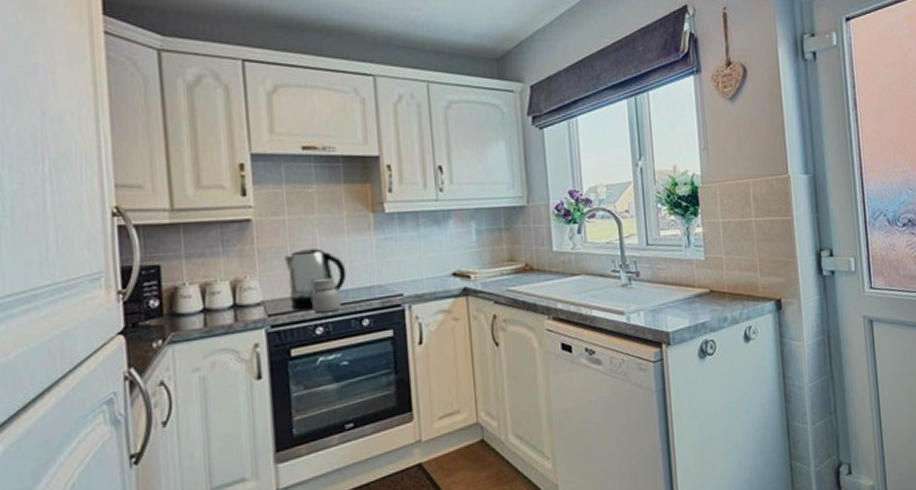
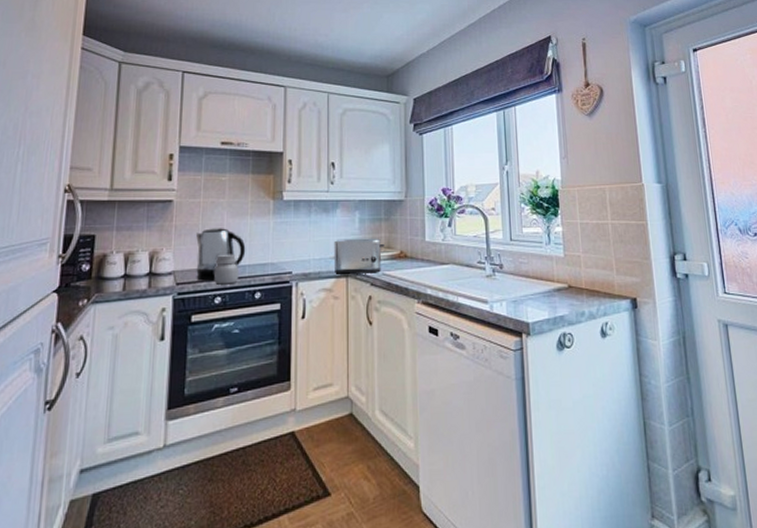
toaster: none [448,250,507,293] -> present [333,238,385,274]

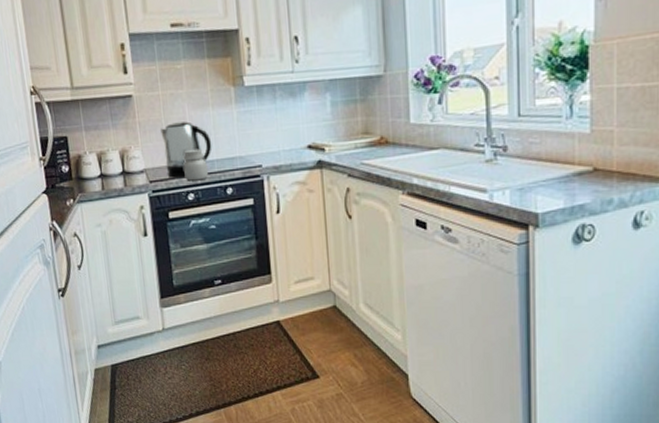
toaster: present [333,238,385,274] -> none [304,122,362,166]

